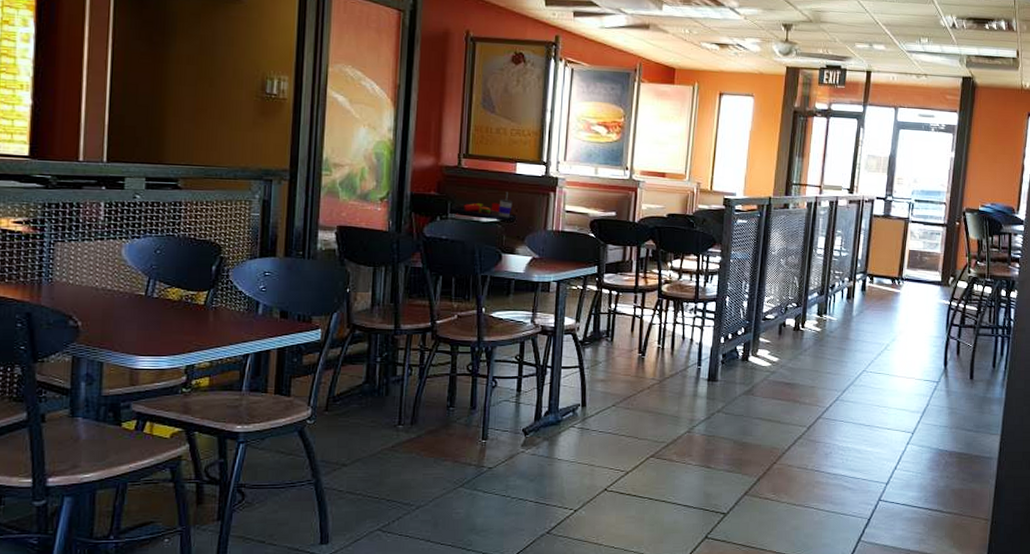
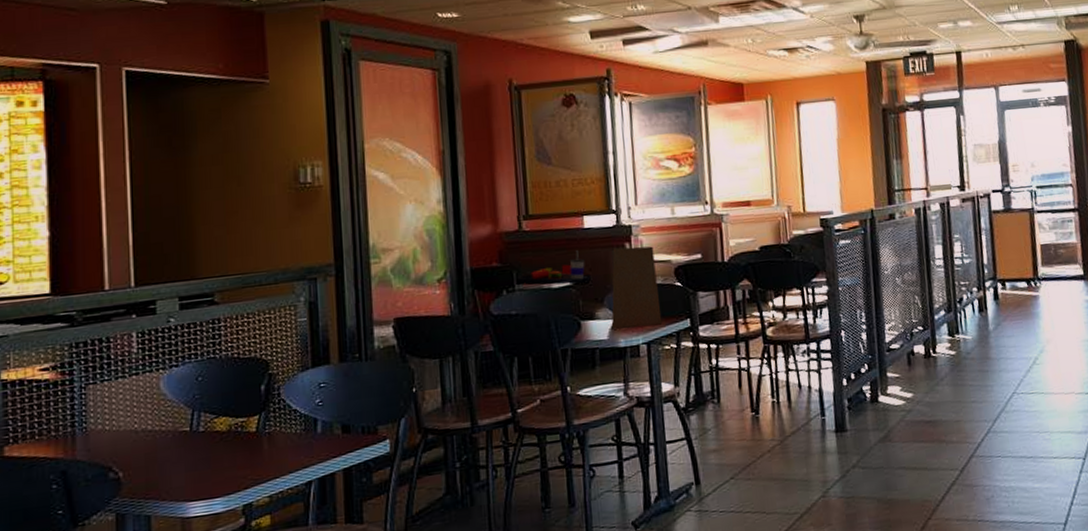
paper bag: none [528,196,575,268] -> present [611,246,663,329]

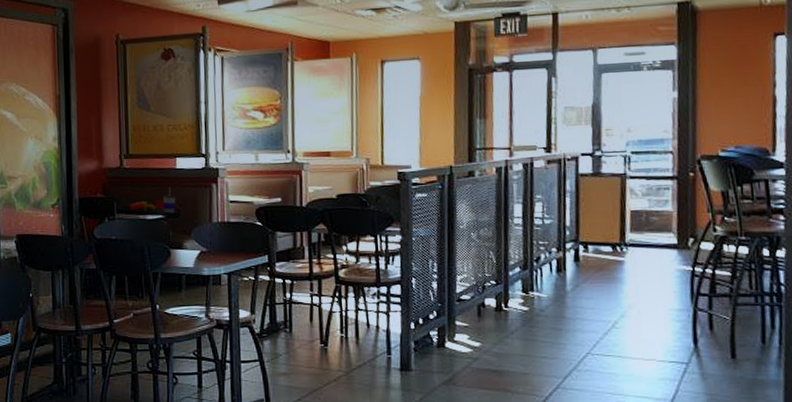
paper bag: present [611,246,663,329] -> none [197,187,243,259]

